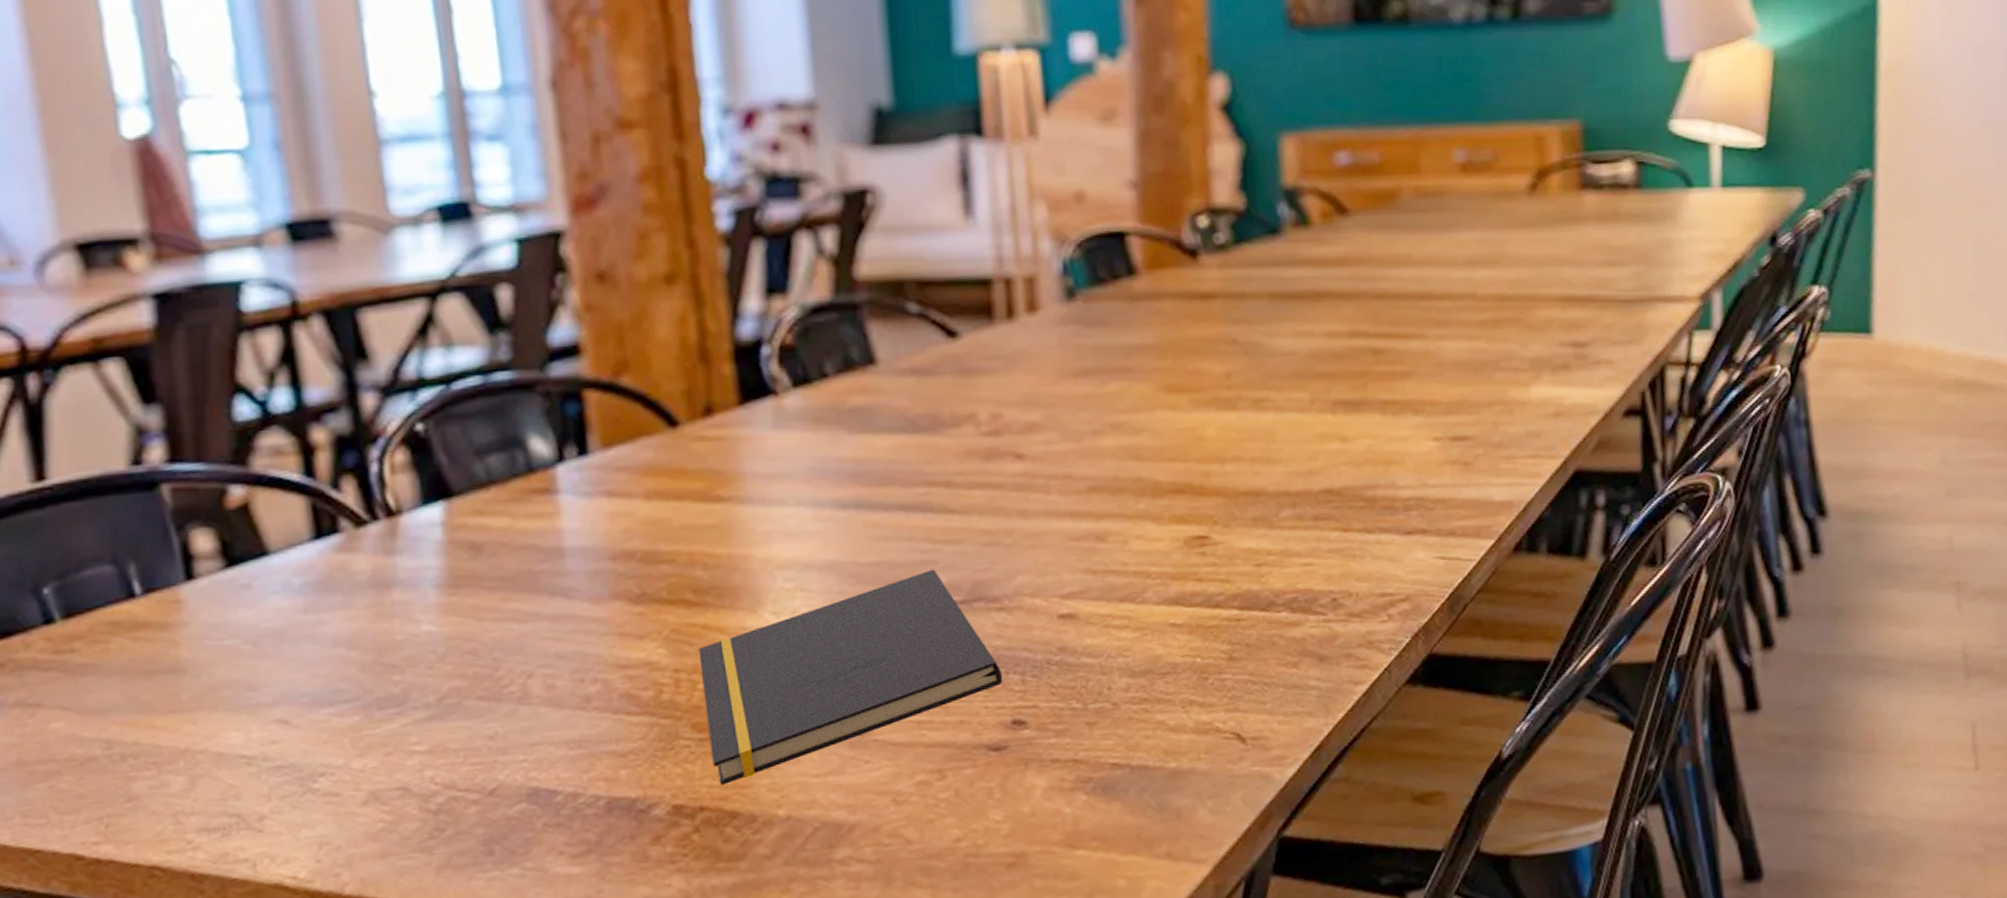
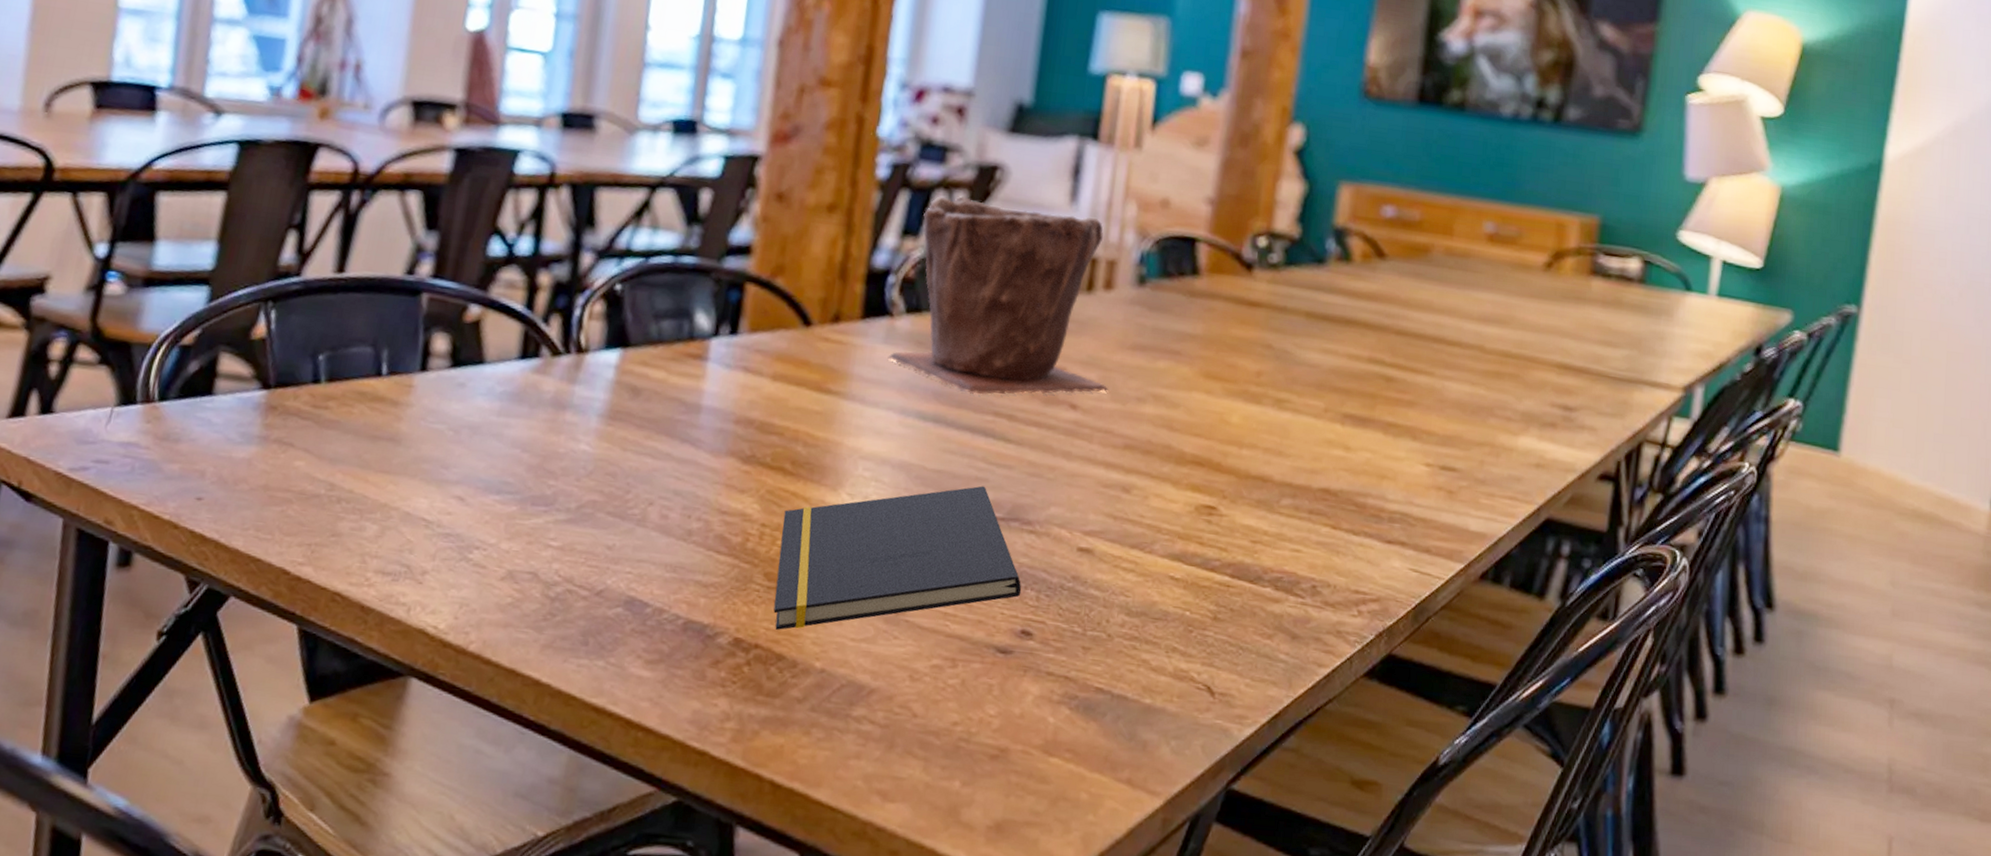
plant pot: none [782,229,1057,466] -> present [887,195,1109,395]

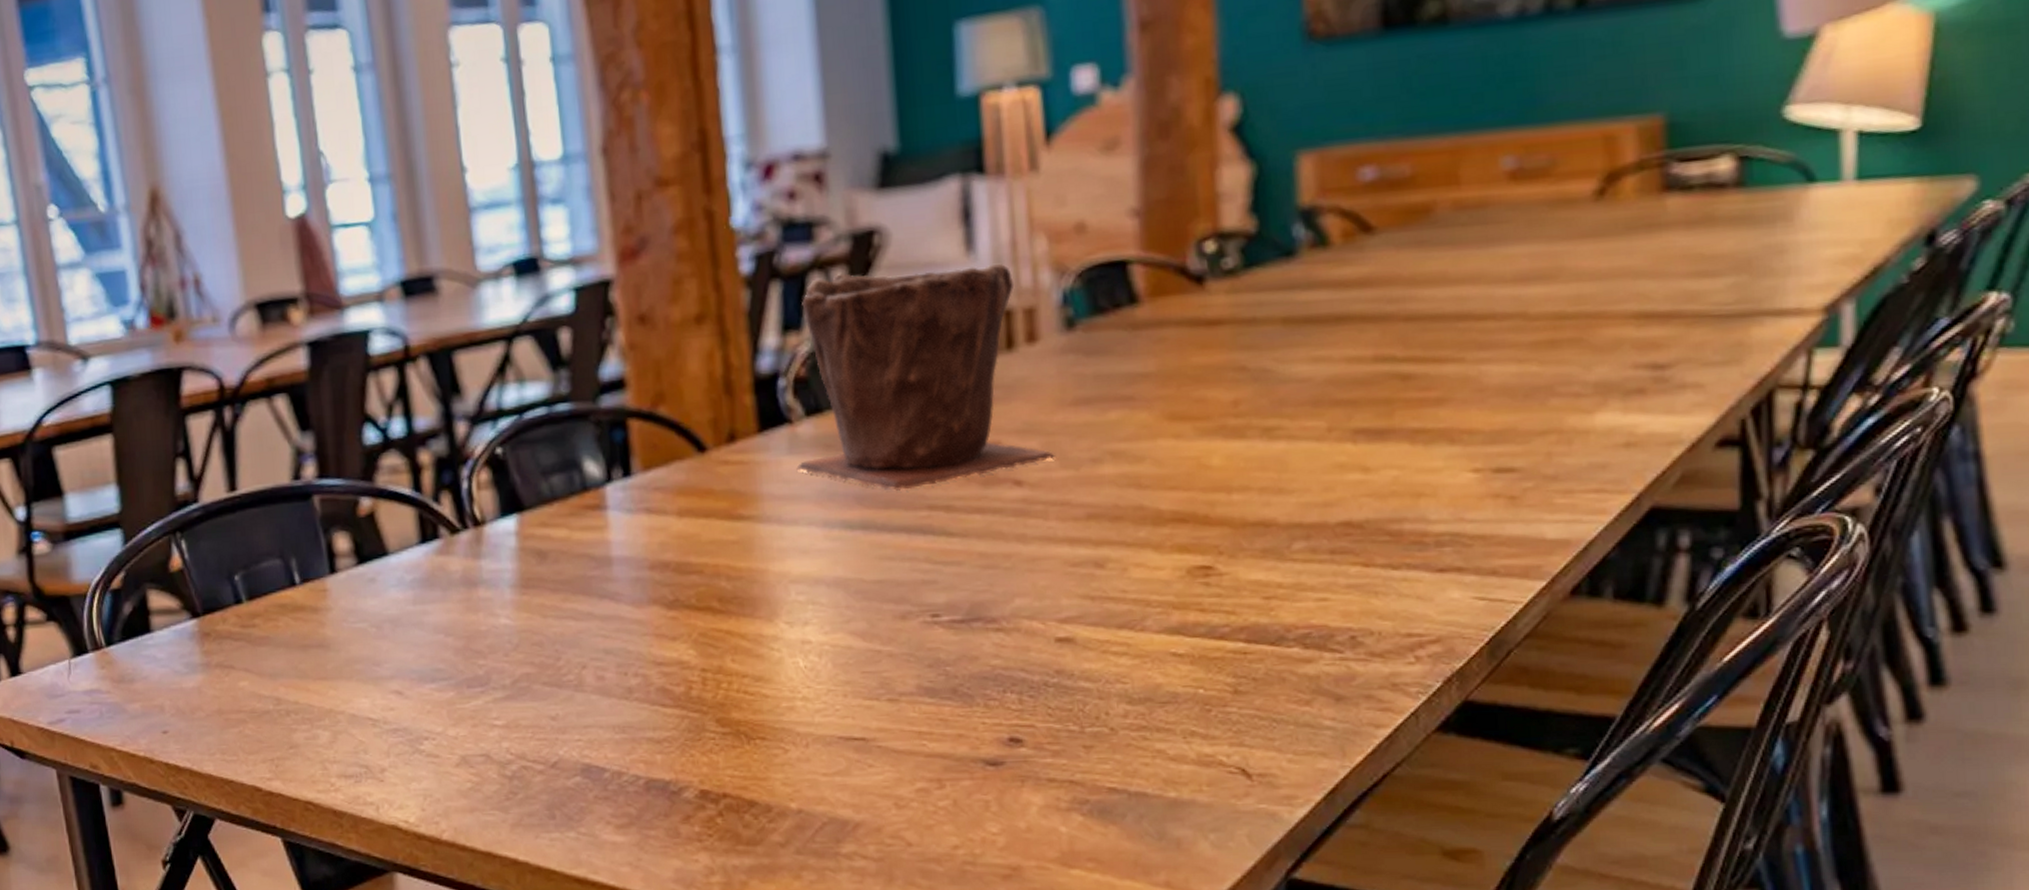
notepad: present [773,486,1022,630] -> none [722,589,1001,776]

